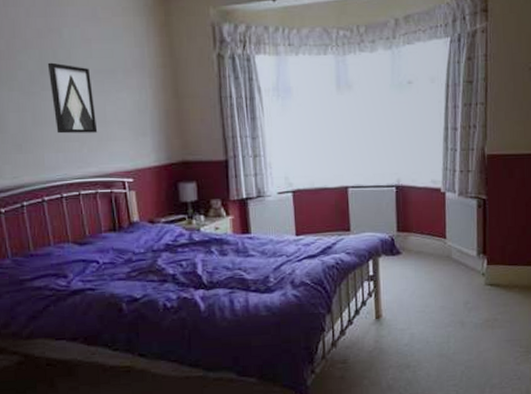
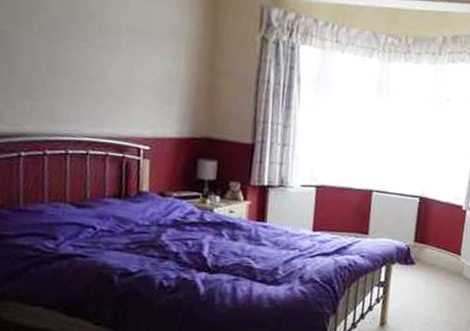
wall art: present [47,62,98,134] -> none [73,11,123,93]

